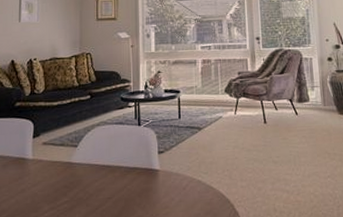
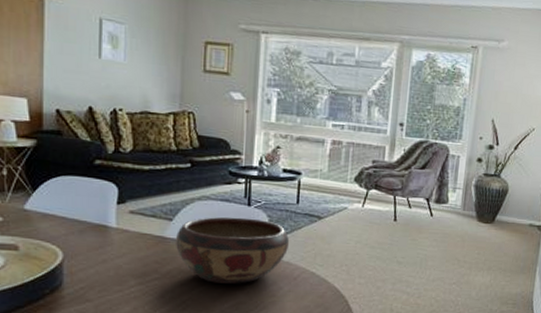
decorative bowl: none [80,136,176,201] -> present [175,216,290,284]

